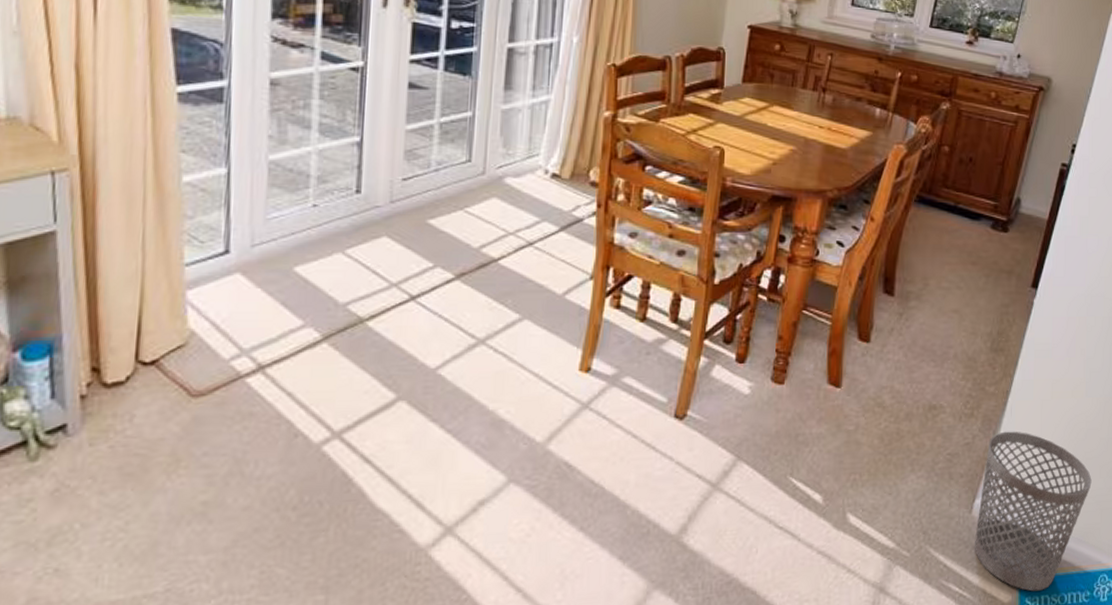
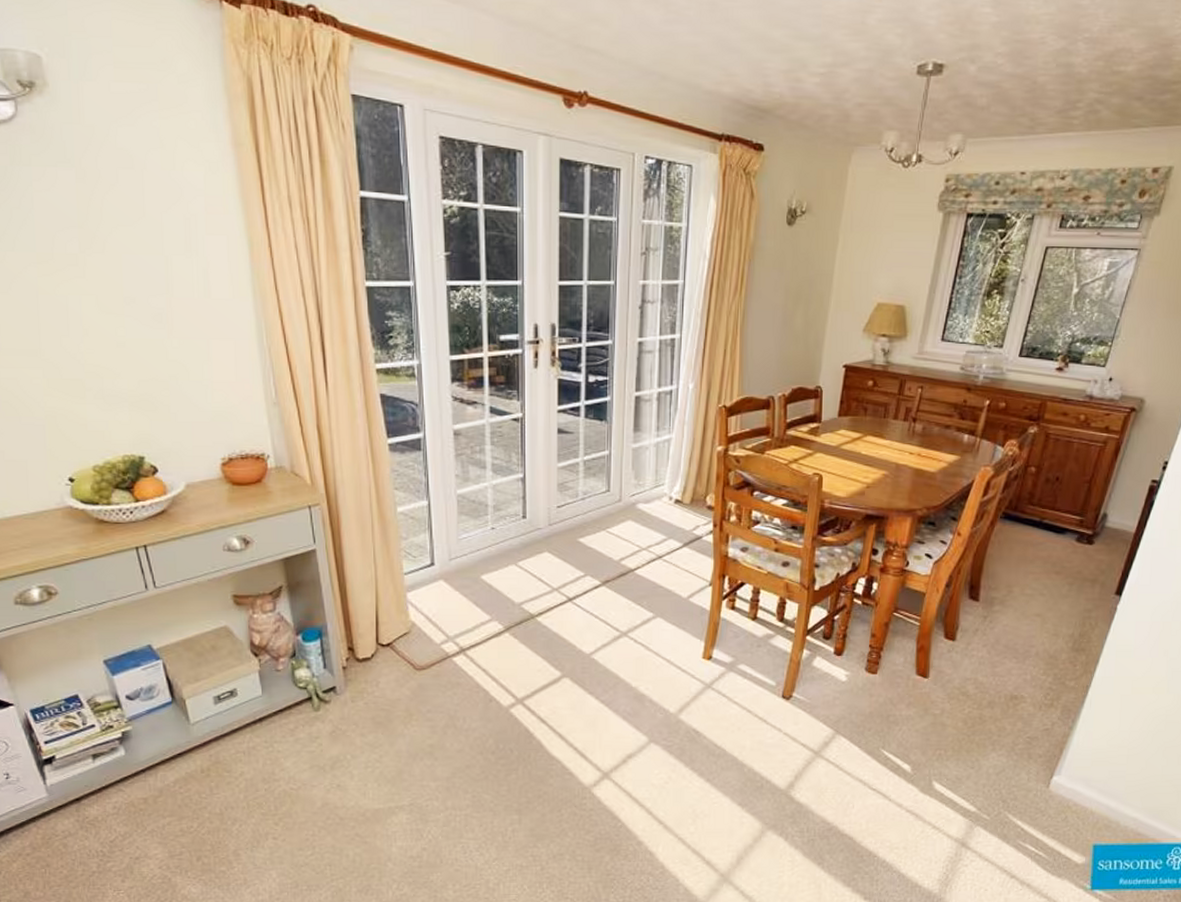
wastebasket: present [974,431,1092,592] -> none [1050,720,1170,856]

